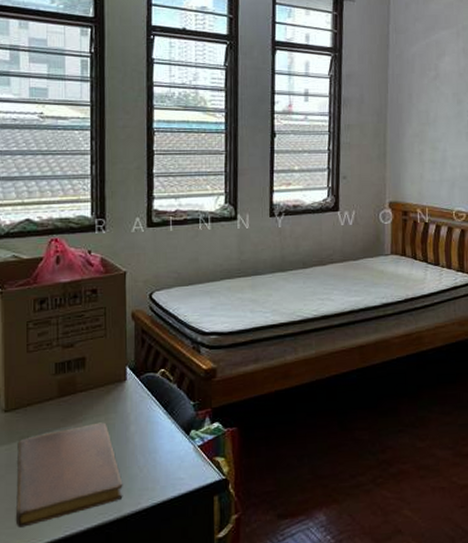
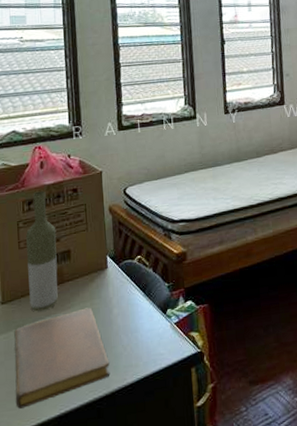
bottle: none [35,289,71,423] -> present [25,191,58,312]

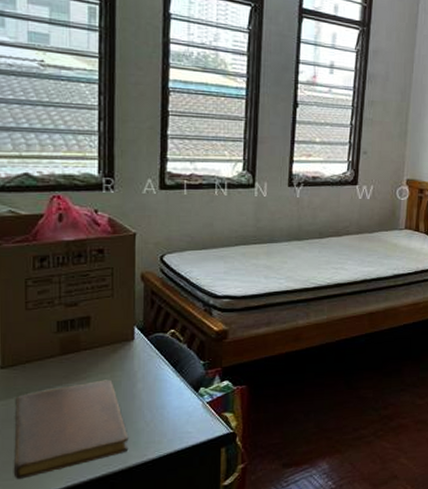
bottle: present [25,191,58,312] -> none [34,247,74,380]

